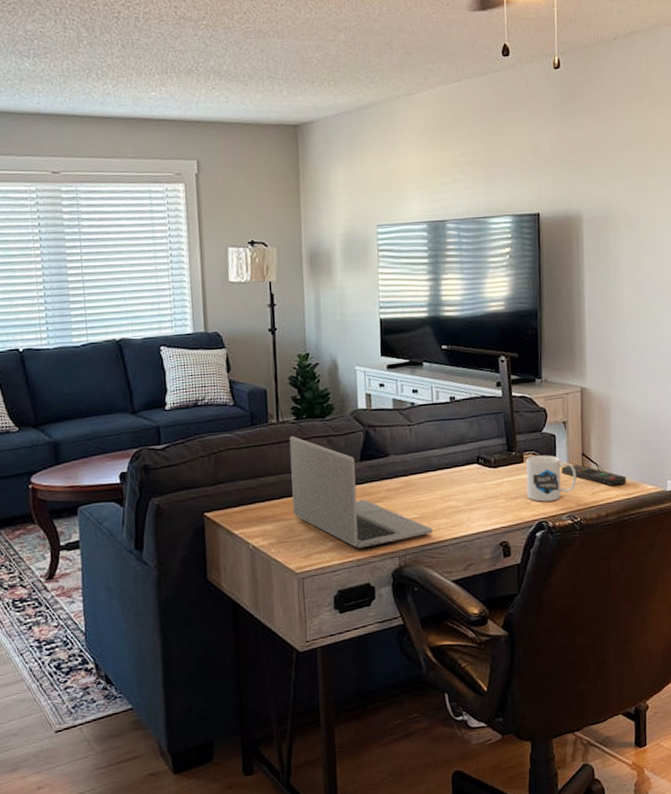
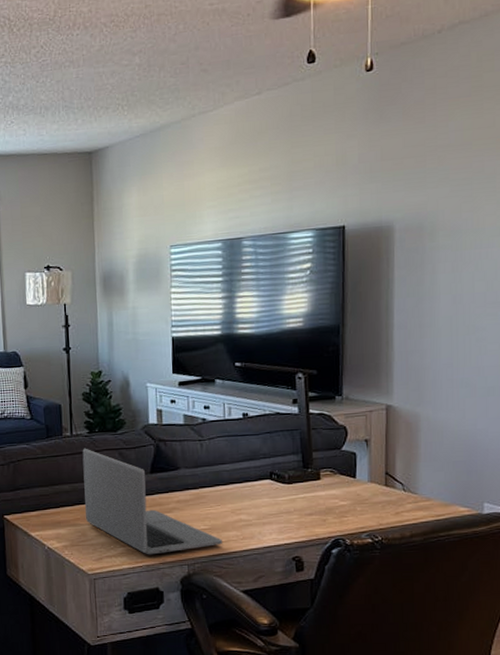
mug: present [526,455,577,502] -> none [322,473,379,519]
remote control: present [561,464,627,486] -> none [361,483,437,507]

